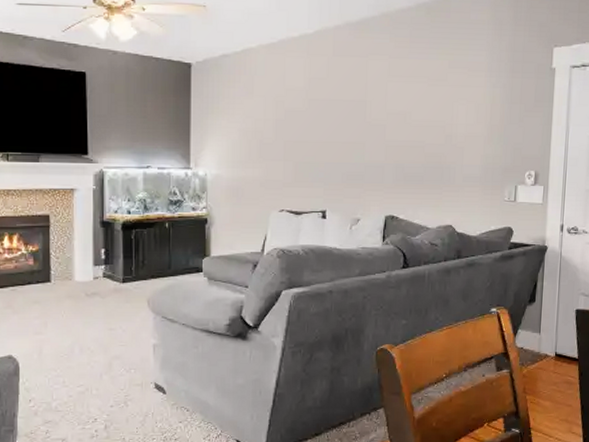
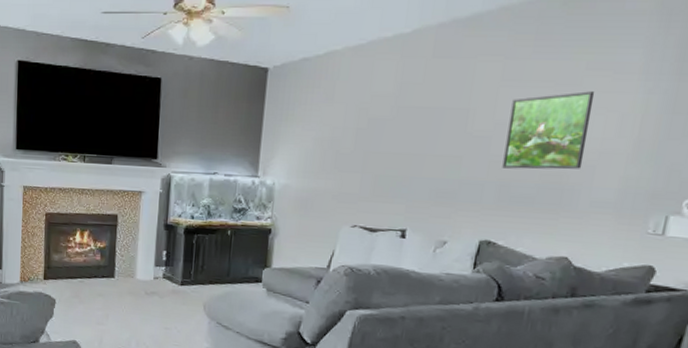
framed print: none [396,85,457,152] -> present [502,91,595,170]

